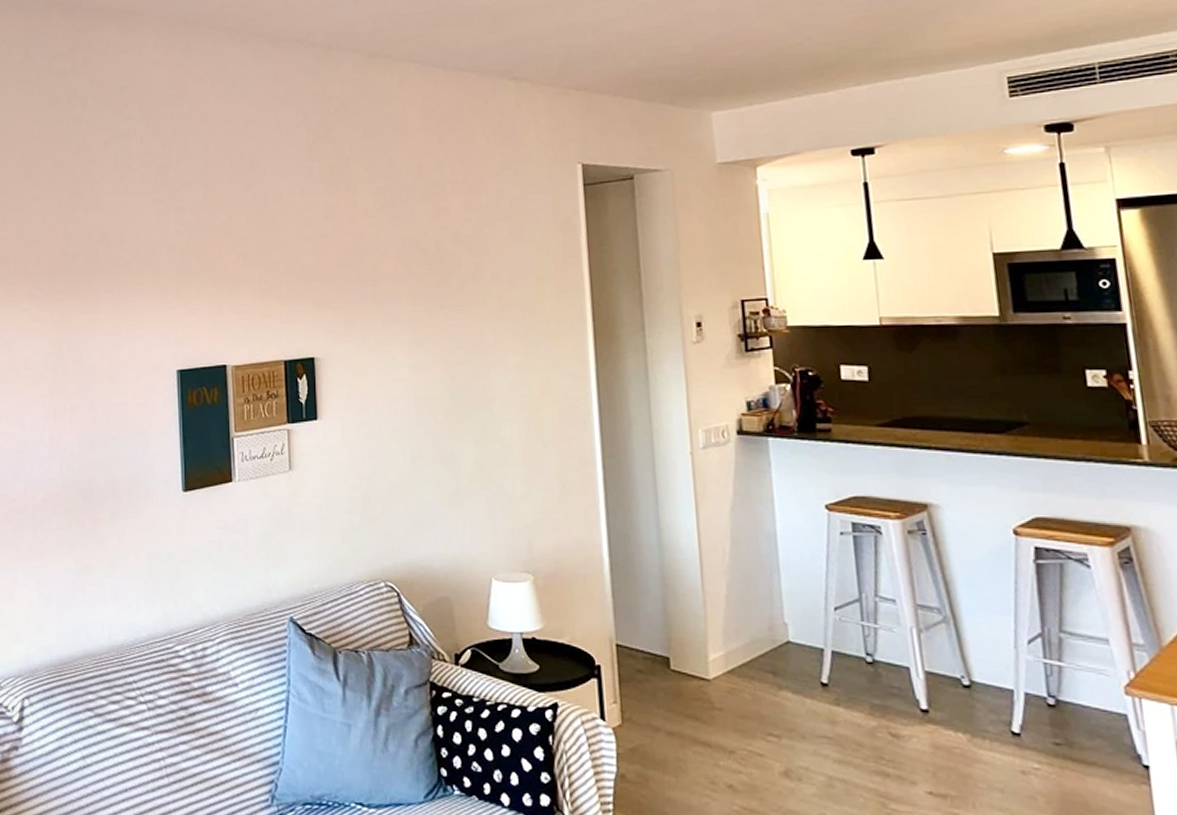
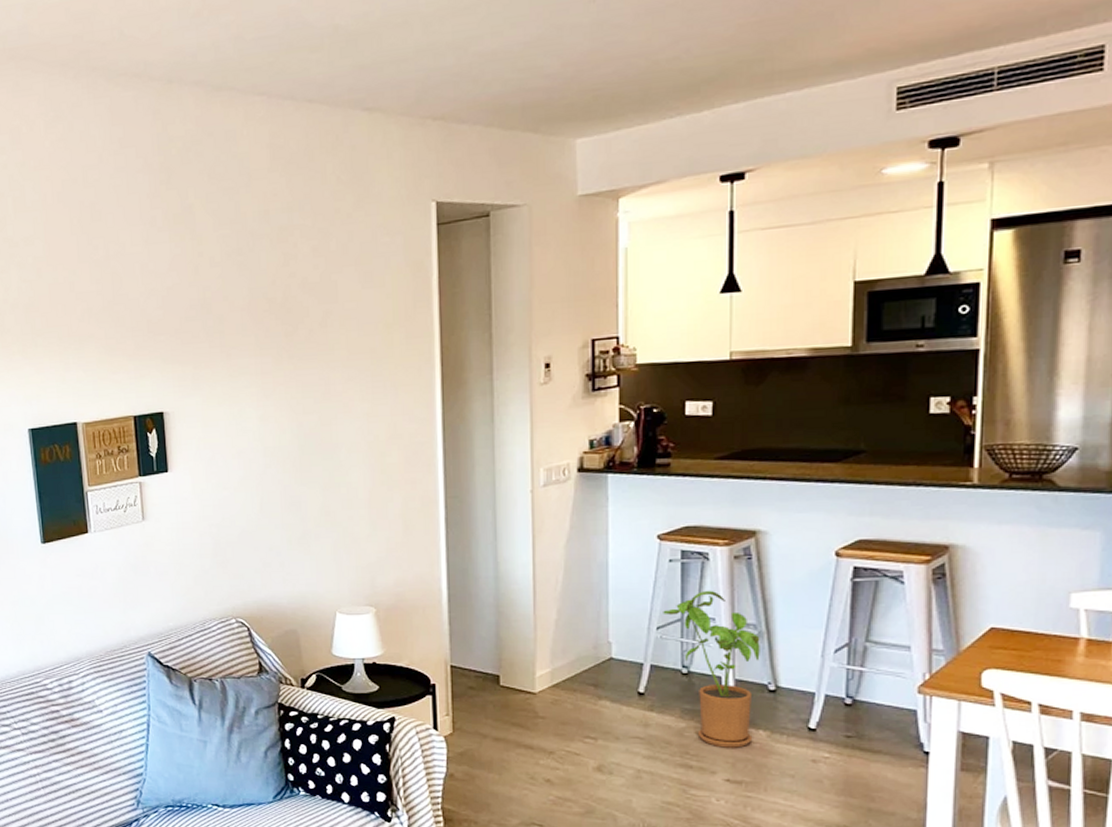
house plant: none [839,567,952,754] -> present [663,590,760,748]

